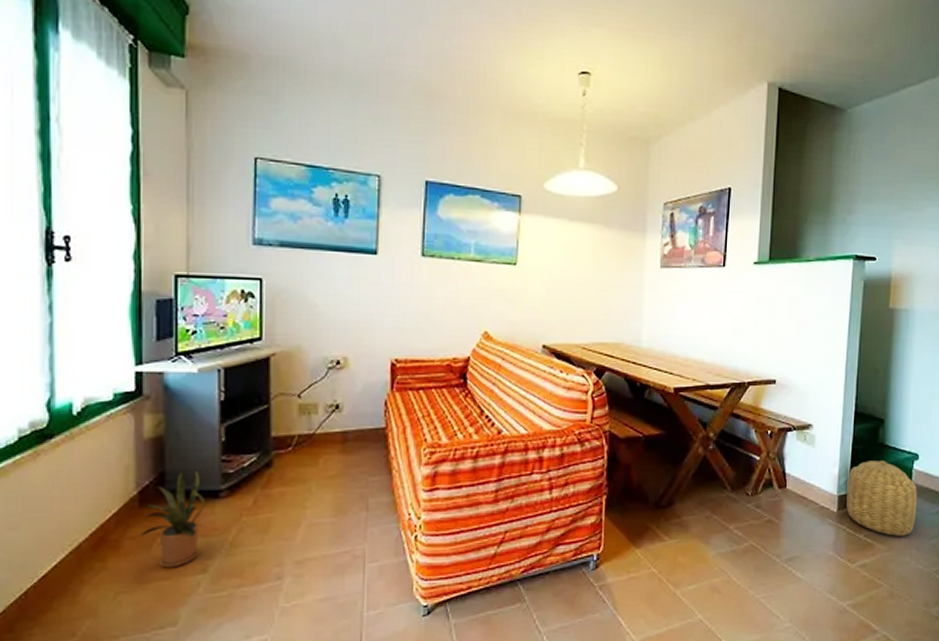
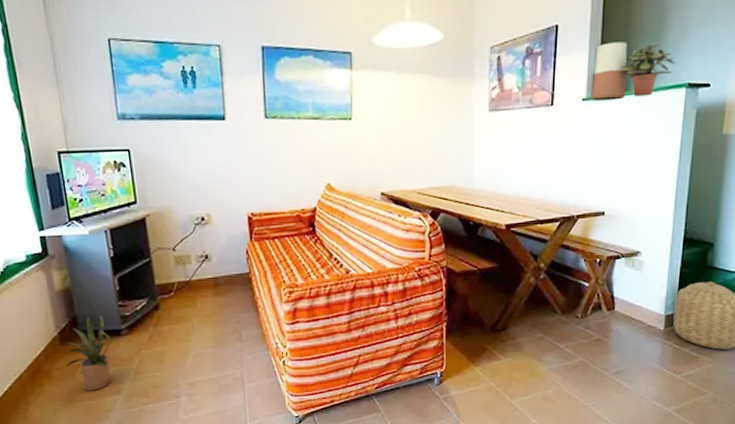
vase: none [762,209,797,266] -> present [591,42,627,101]
potted plant: none [789,213,843,265] -> present [619,42,676,97]

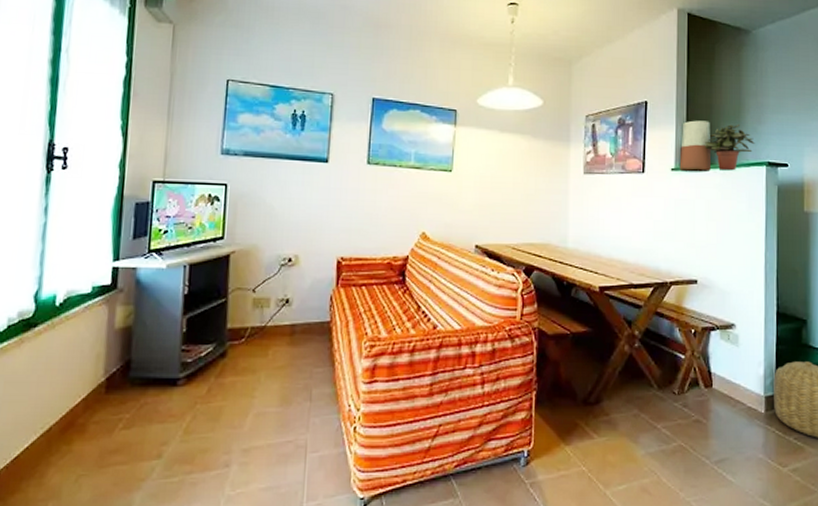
house plant: present [58,313,113,391] -> none [102,358,165,453]

